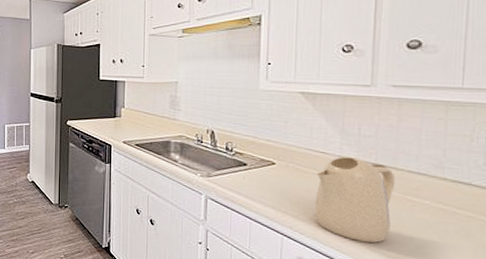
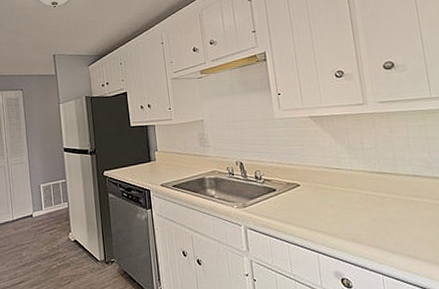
kettle: present [314,157,396,243] -> none [336,169,404,246]

